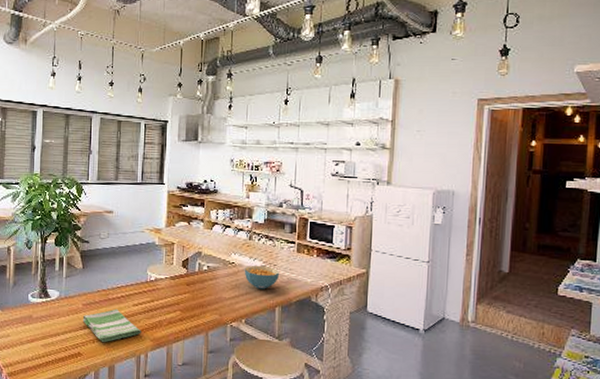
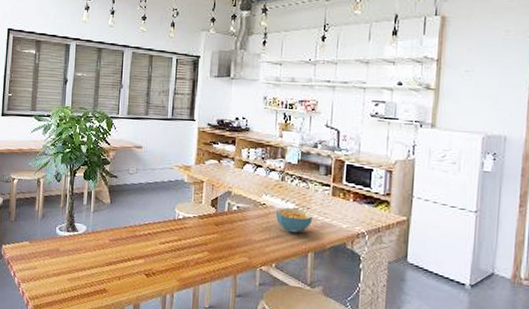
dish towel: present [82,308,141,343] -> none [109,246,168,281]

